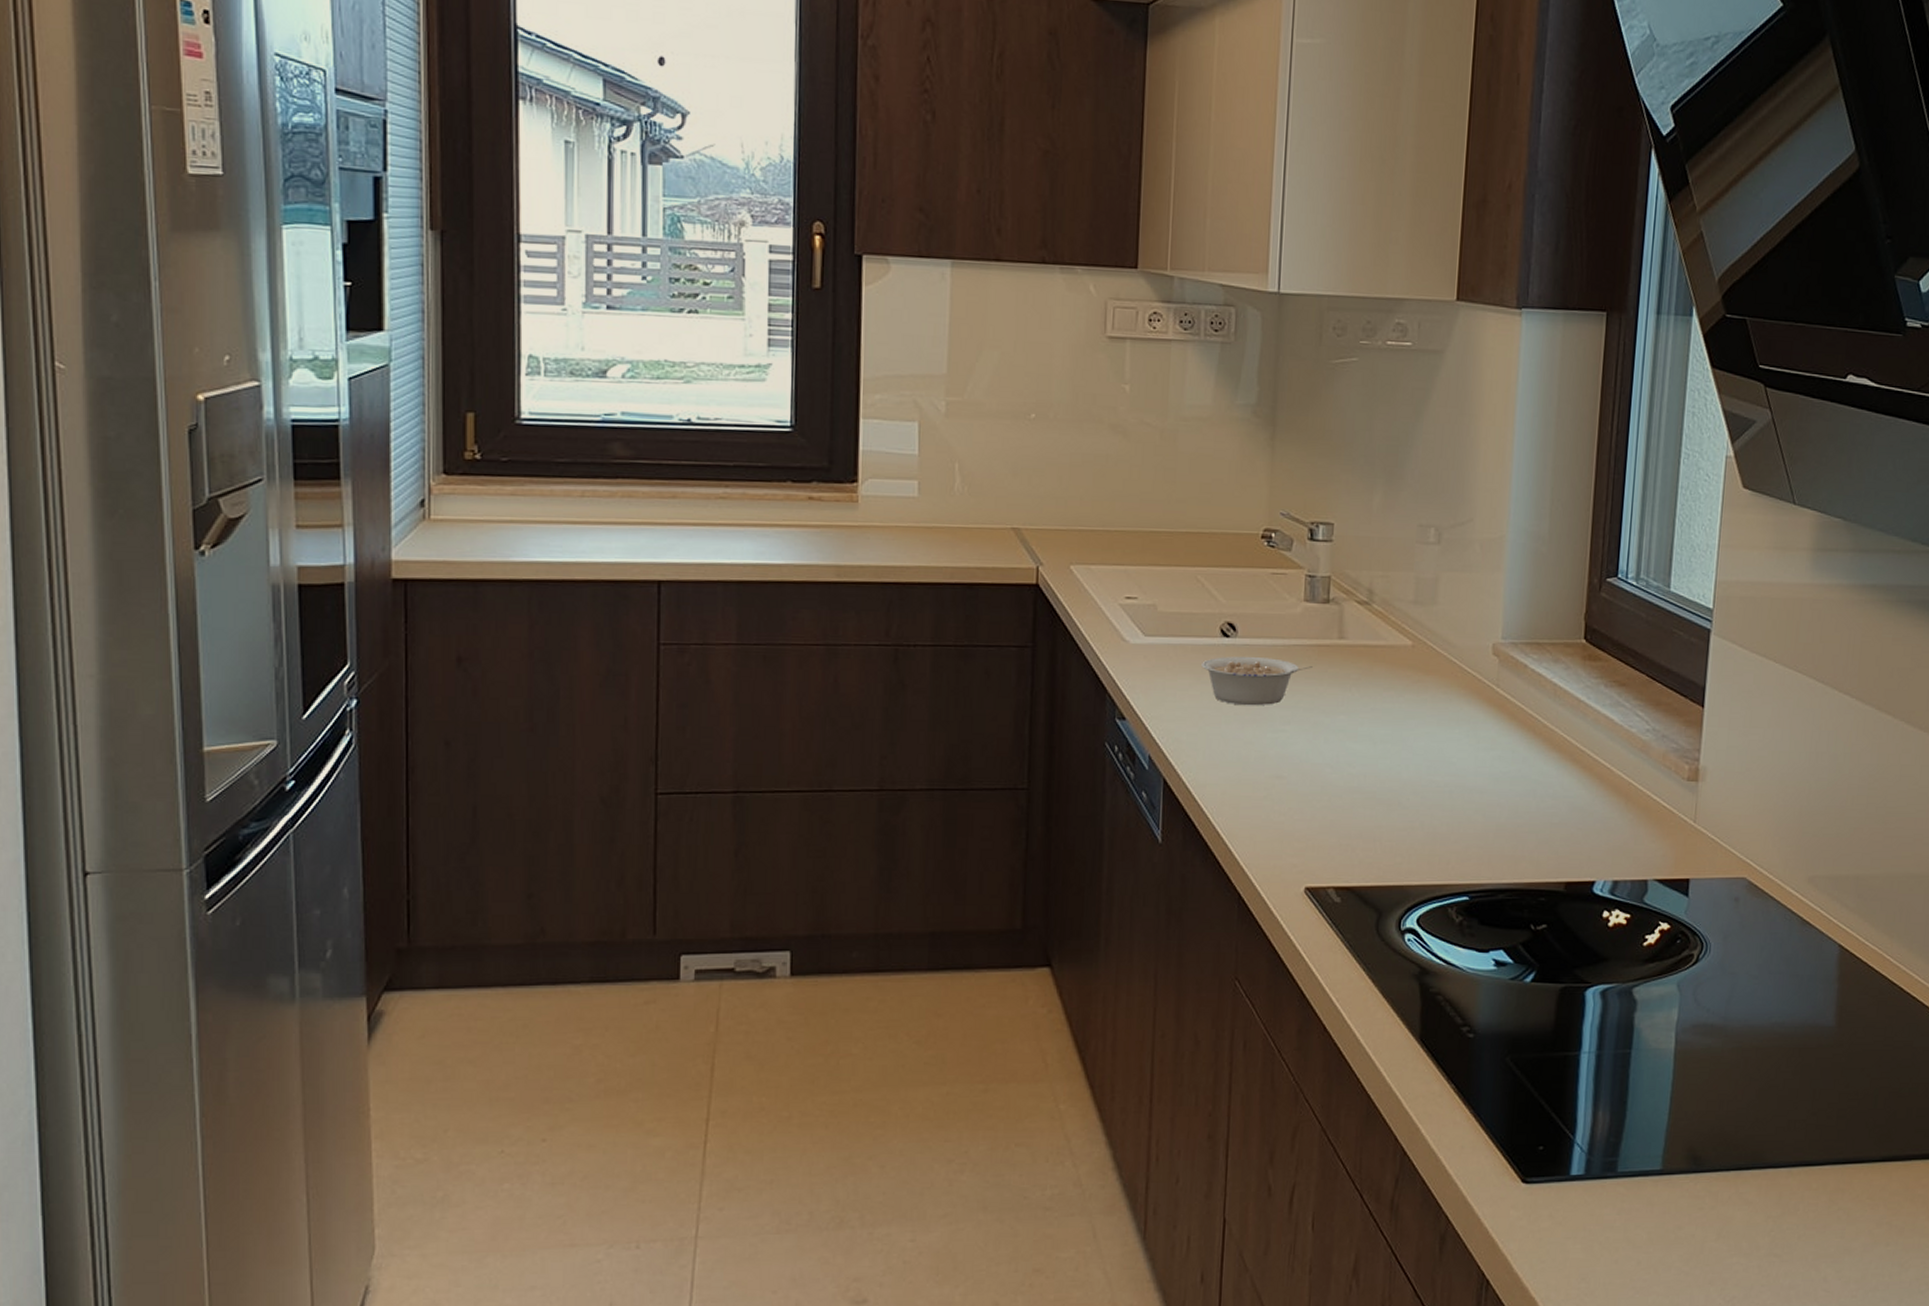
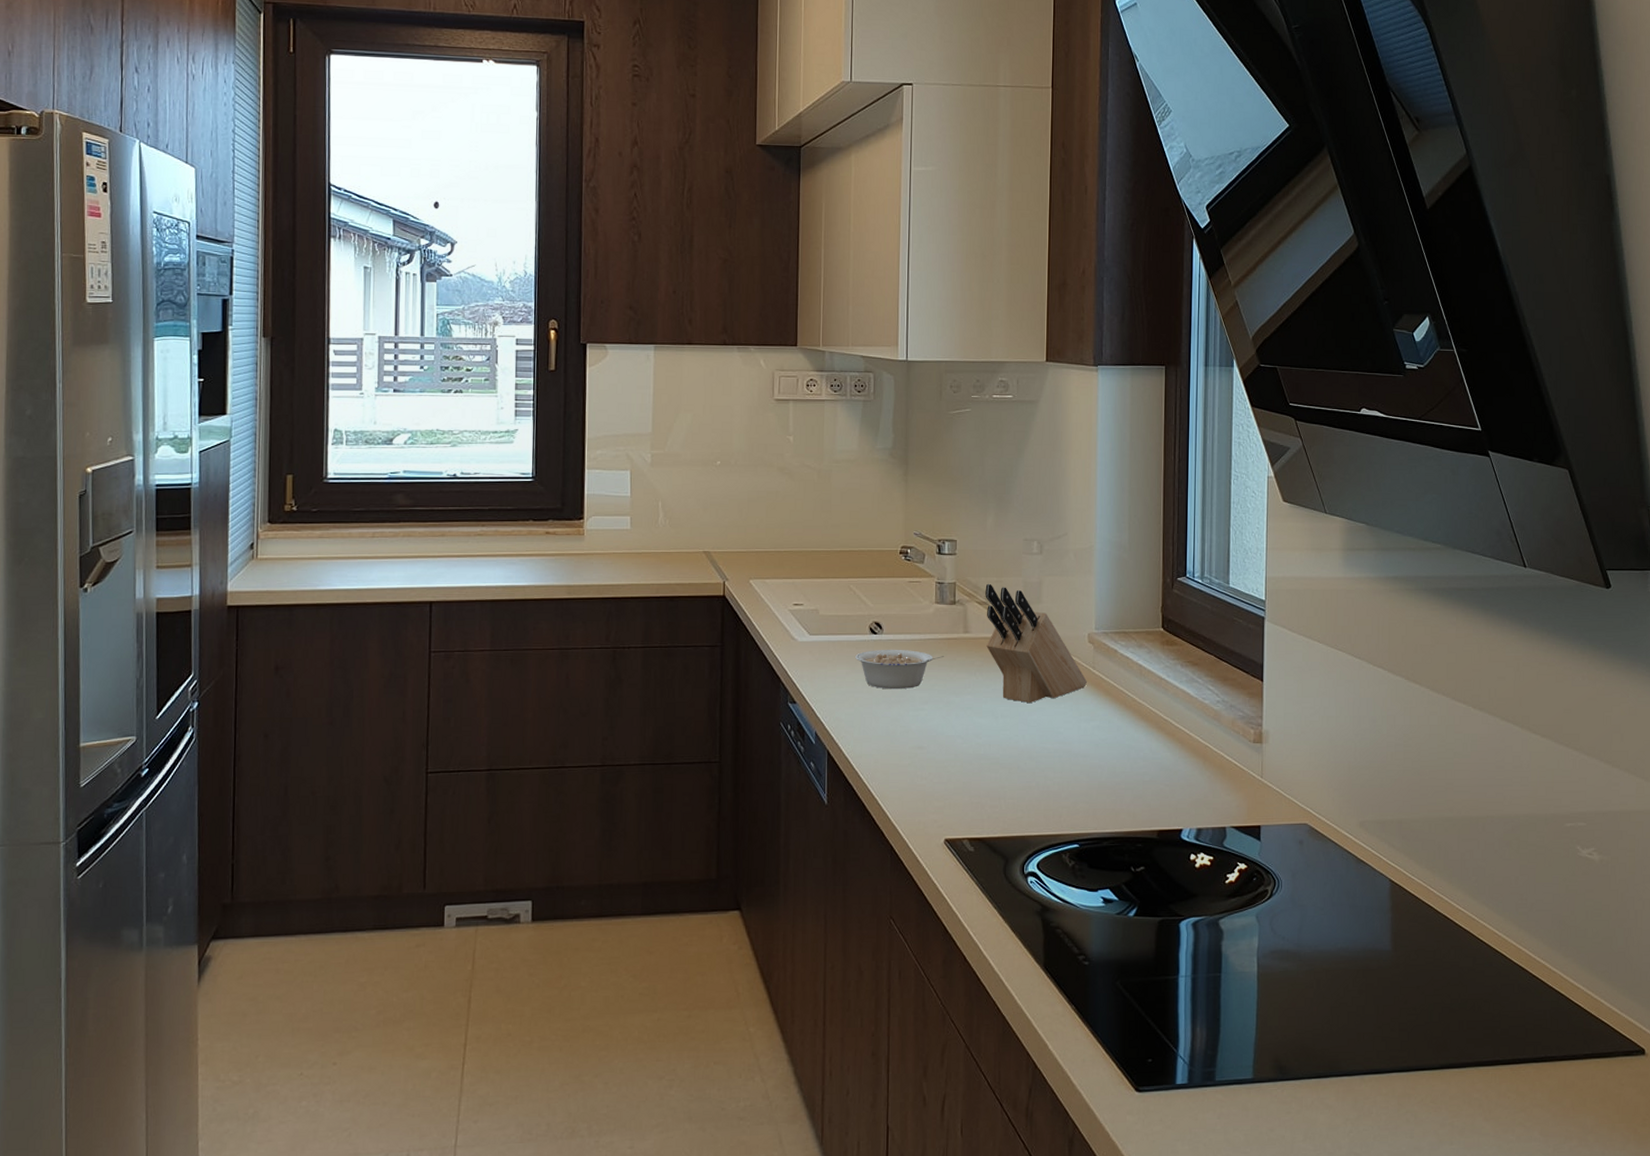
knife block: none [1366,578,1489,727] -> present [985,583,1088,704]

